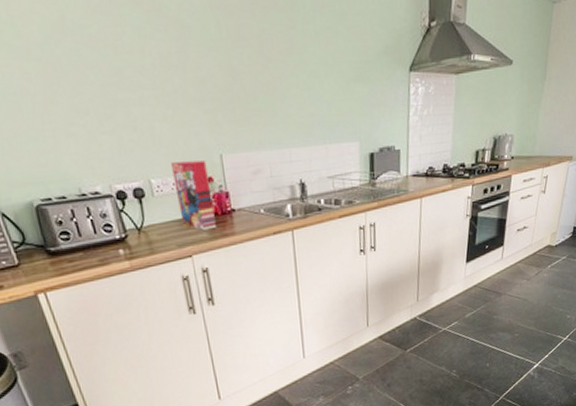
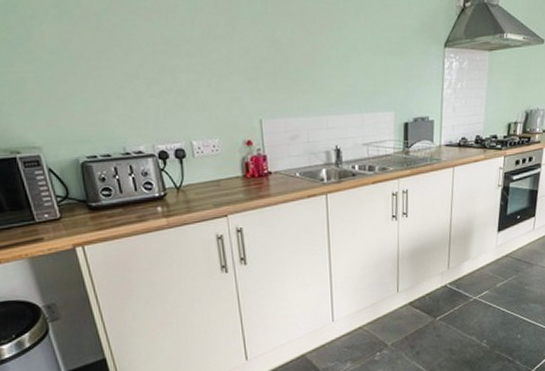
cereal box: present [171,160,217,231] -> none [213,125,254,191]

